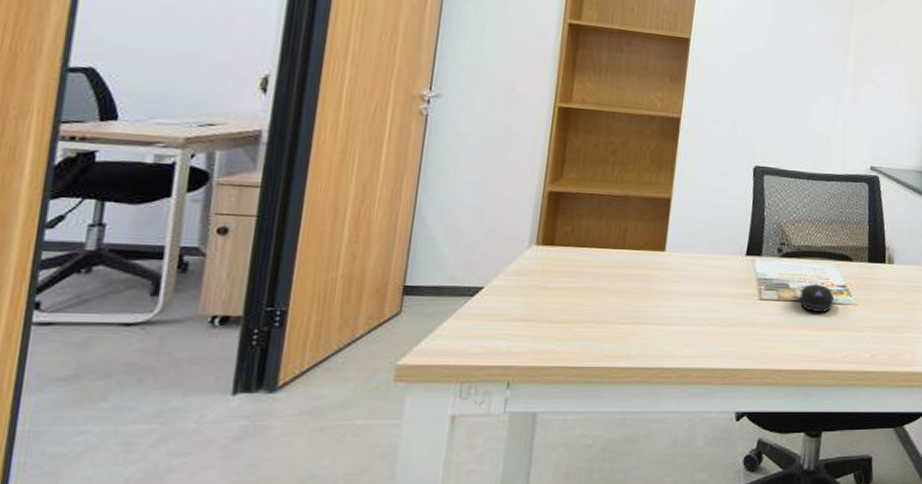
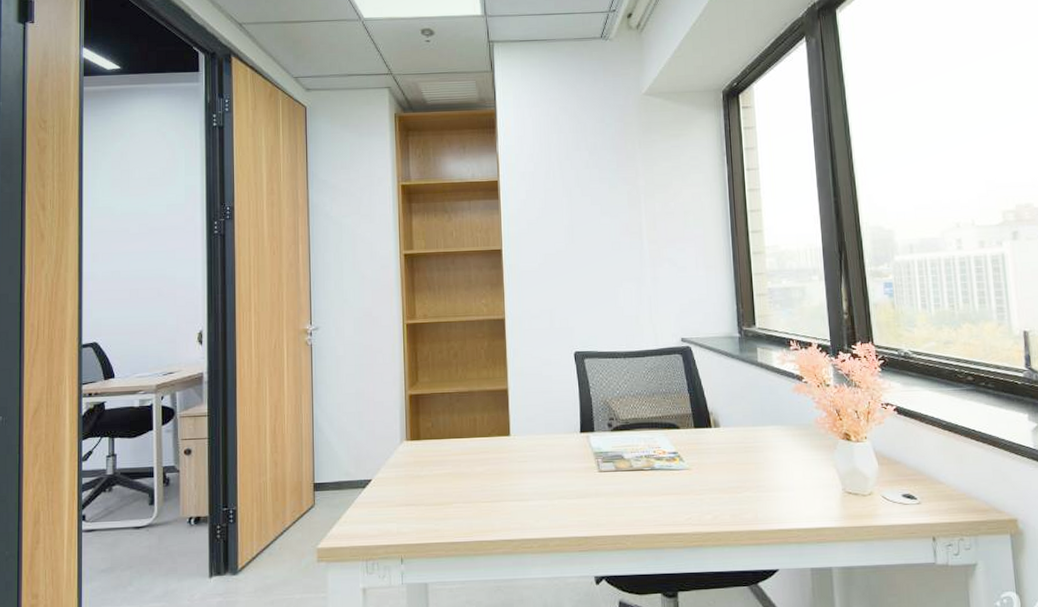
computer mouse: present [799,283,835,313] -> none [635,452,669,480]

